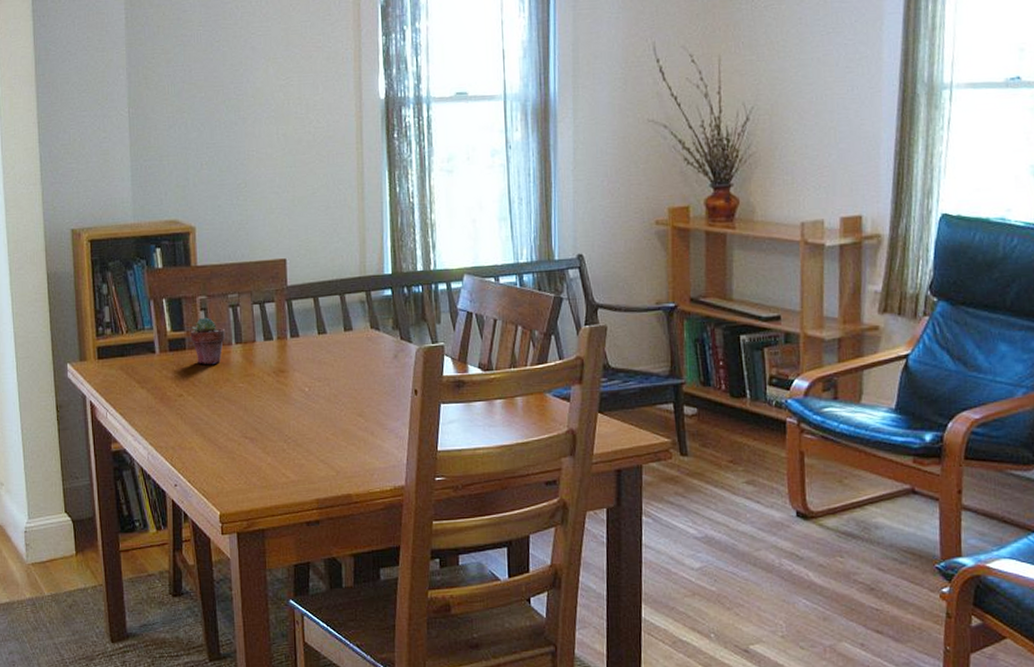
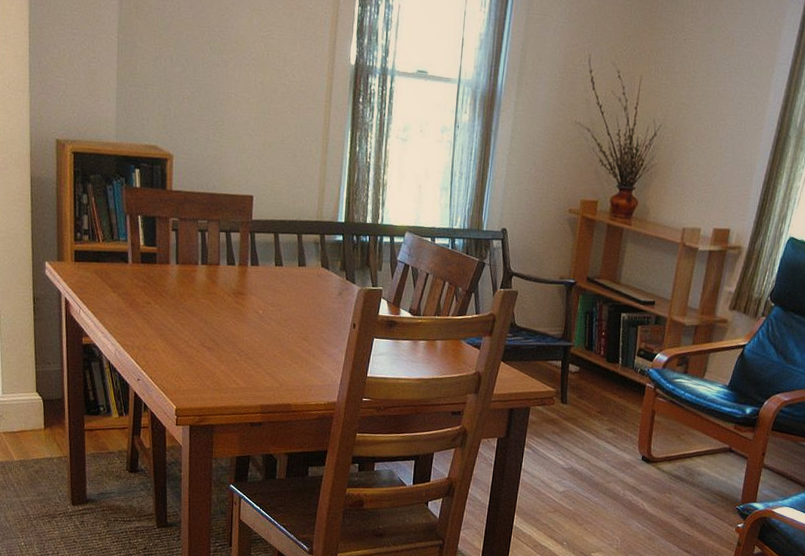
potted succulent: present [190,317,226,364] -> none [161,237,194,280]

